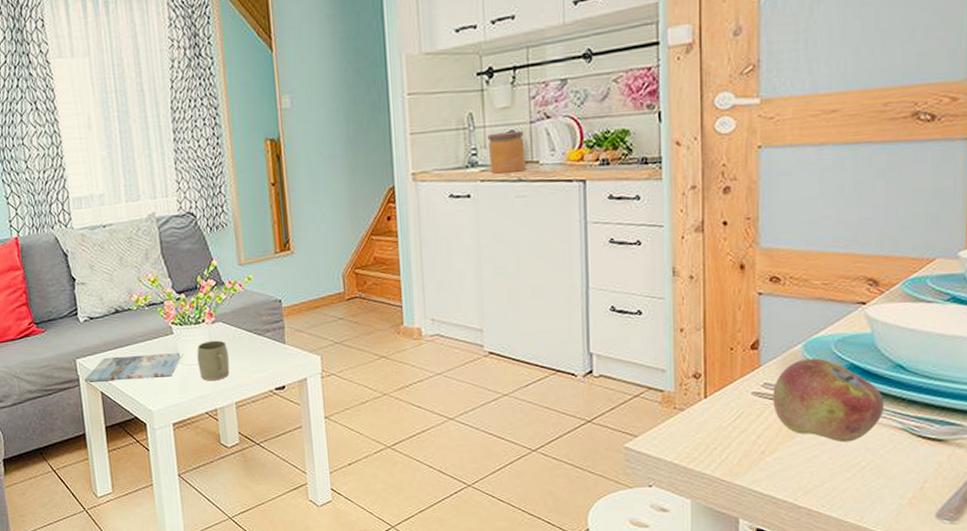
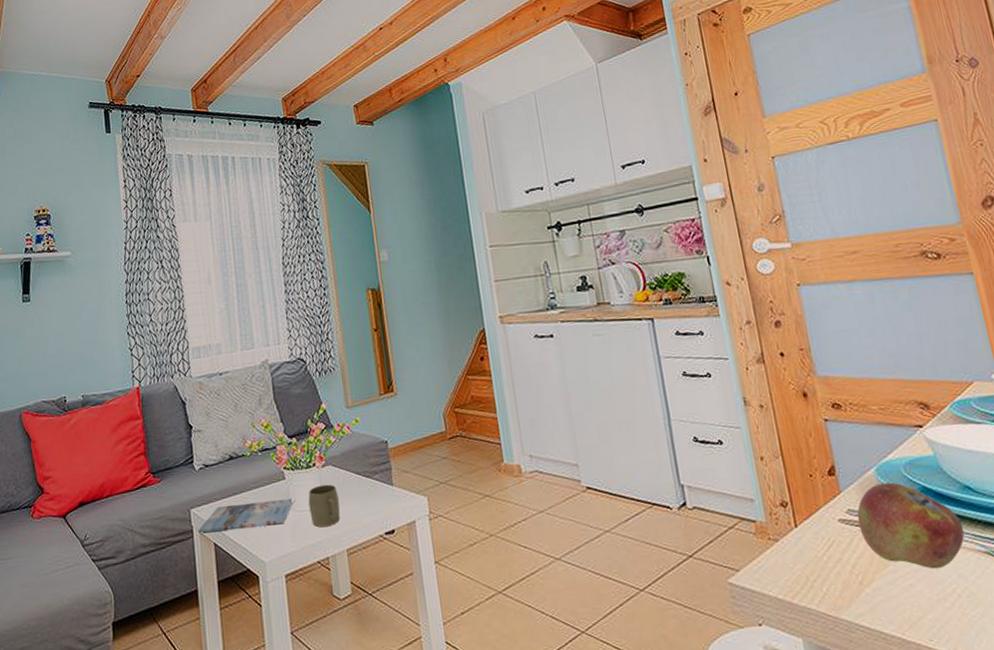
jar: present [487,130,526,175] -> none [562,275,600,316]

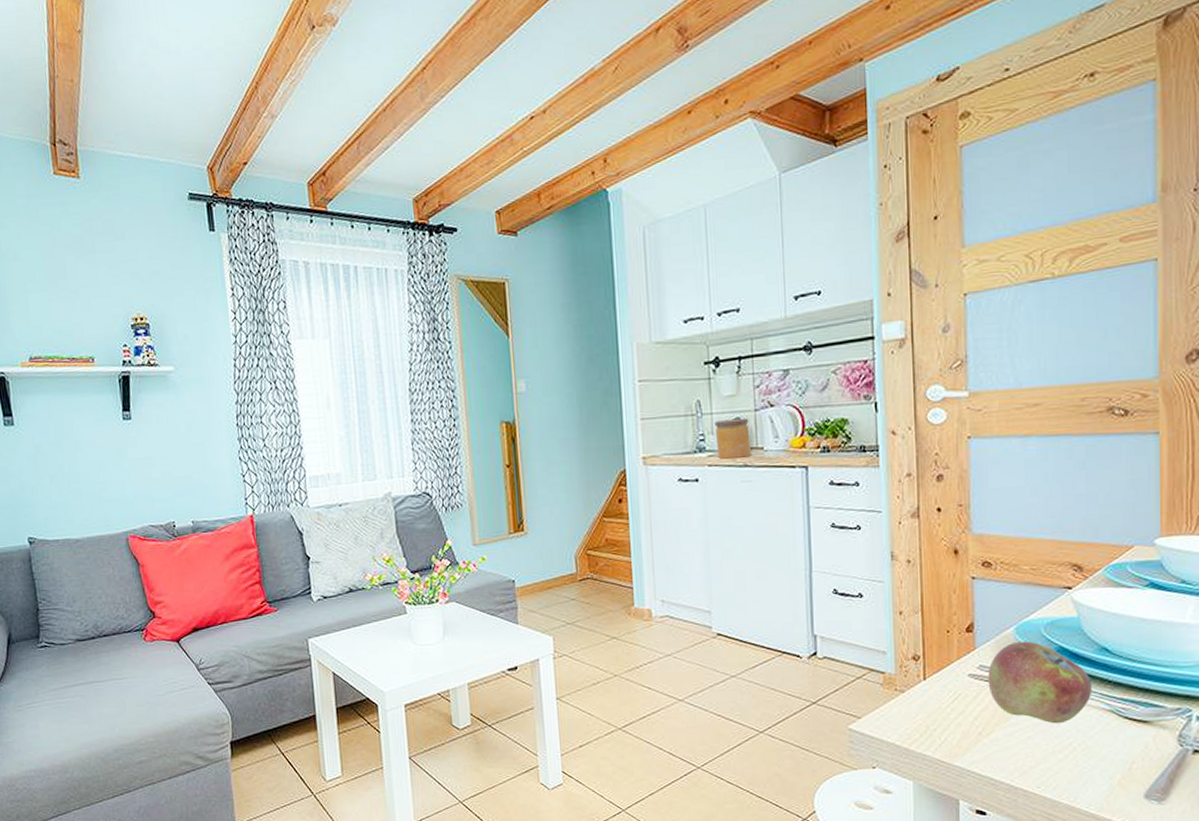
magazine: present [198,499,294,534] -> none [316,633,416,663]
mug: present [308,484,341,528] -> none [430,620,463,662]
jar: none [562,275,600,316] -> present [714,418,751,460]

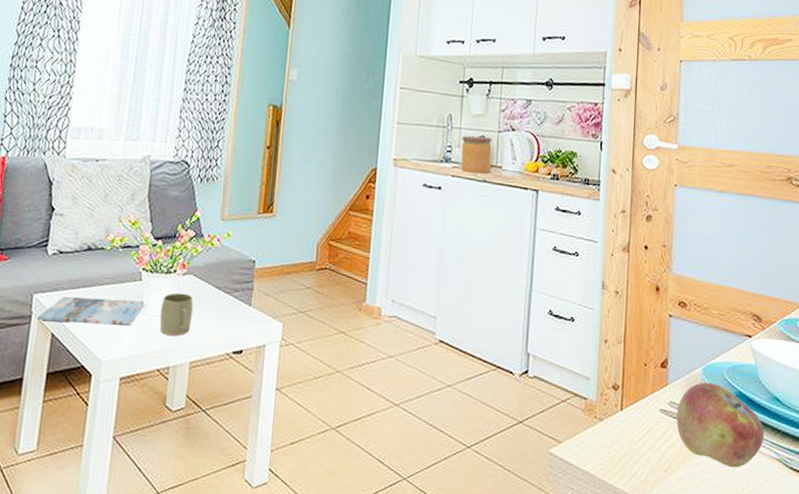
magazine: none [316,633,416,663] -> present [37,296,146,326]
mug: none [430,620,463,662] -> present [159,292,194,336]

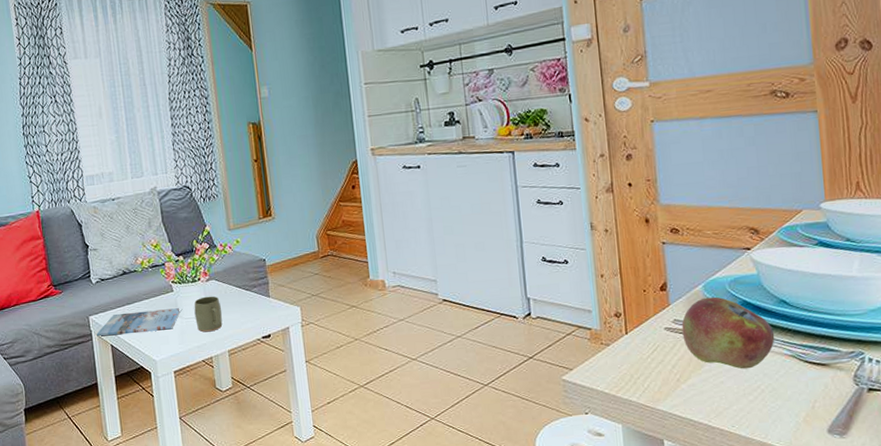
jar: present [461,135,492,174] -> none [431,111,464,149]

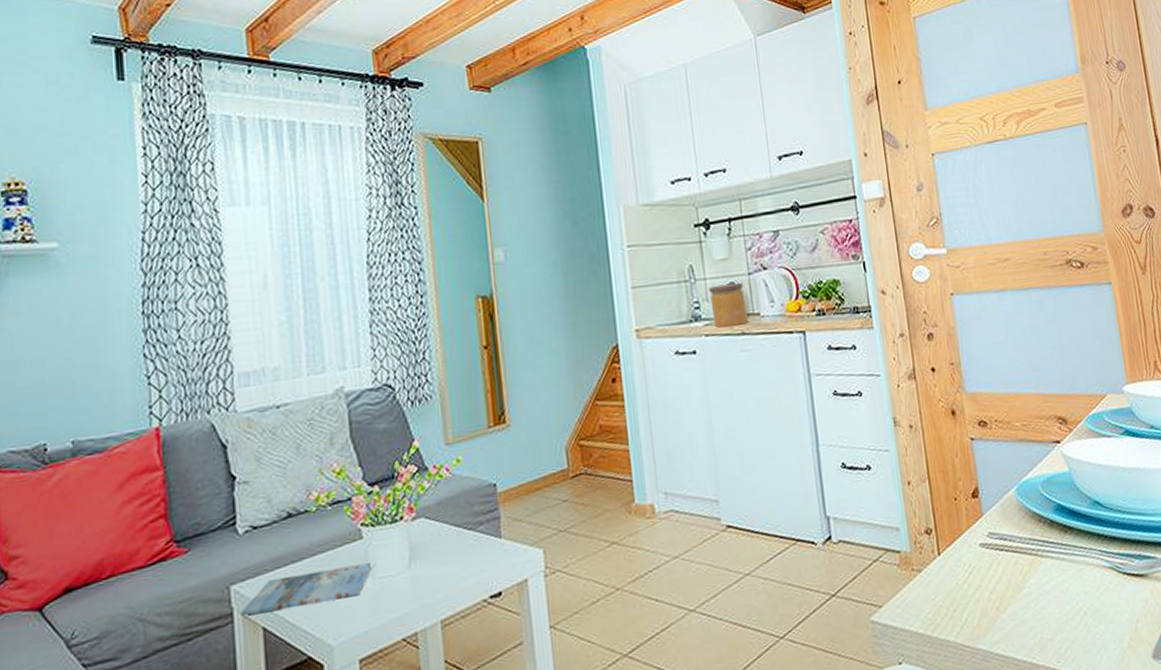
mug: present [194,296,223,332] -> none [392,541,434,596]
jar: none [431,111,464,149] -> present [709,282,748,329]
fruit: present [681,296,775,369] -> none [997,501,1093,589]

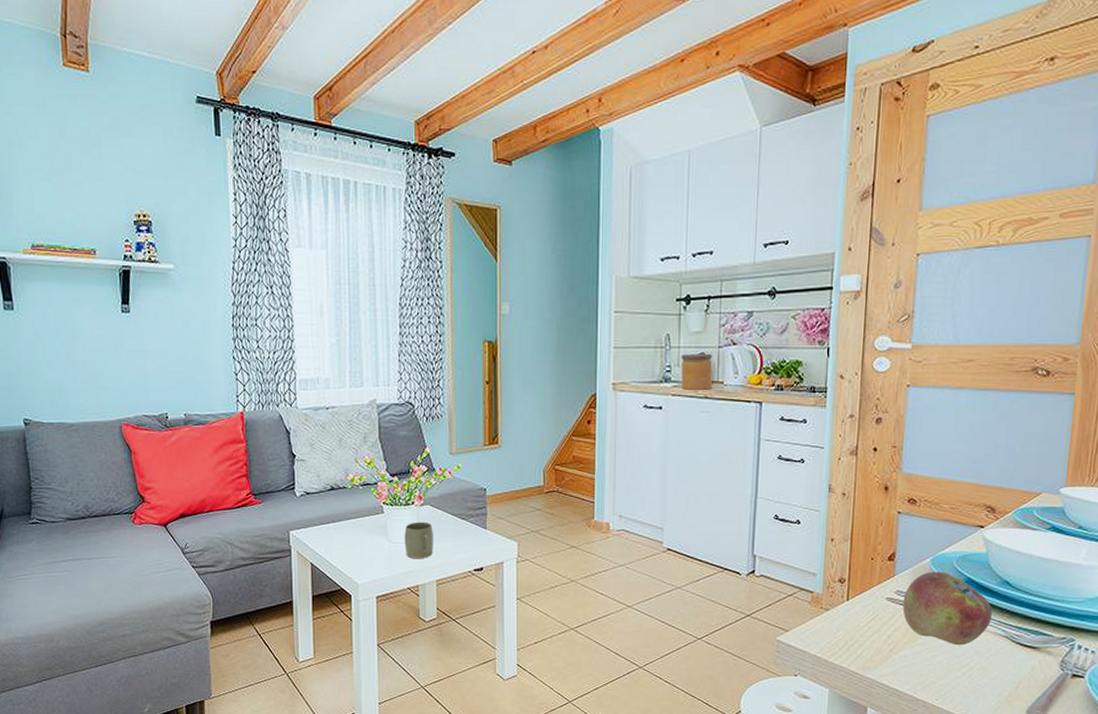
magazine: present [240,563,374,617] -> none [296,531,391,553]
mug: none [392,541,434,596] -> present [404,522,434,559]
fruit: none [997,501,1093,589] -> present [902,571,993,646]

